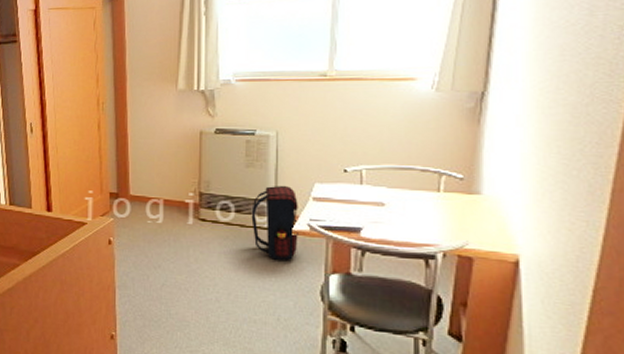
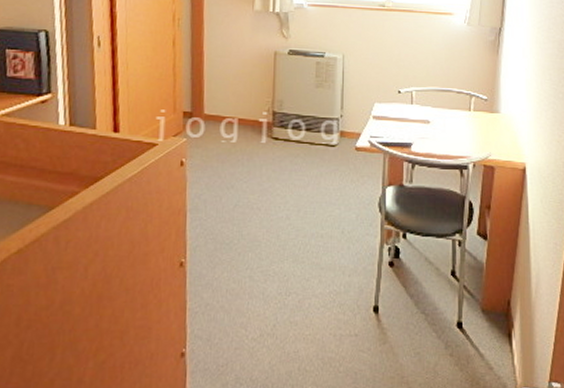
satchel: present [251,185,298,260] -> none [320,104,361,175]

